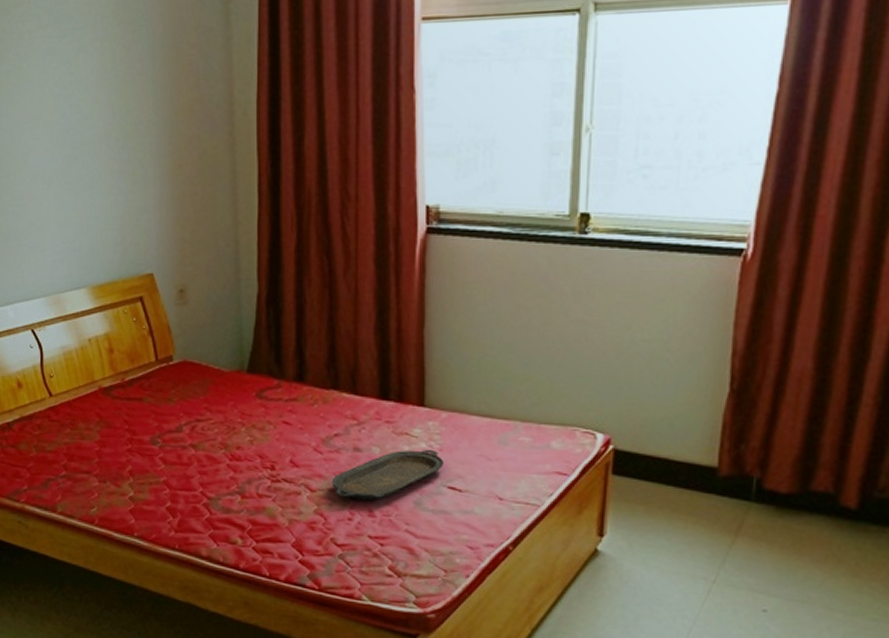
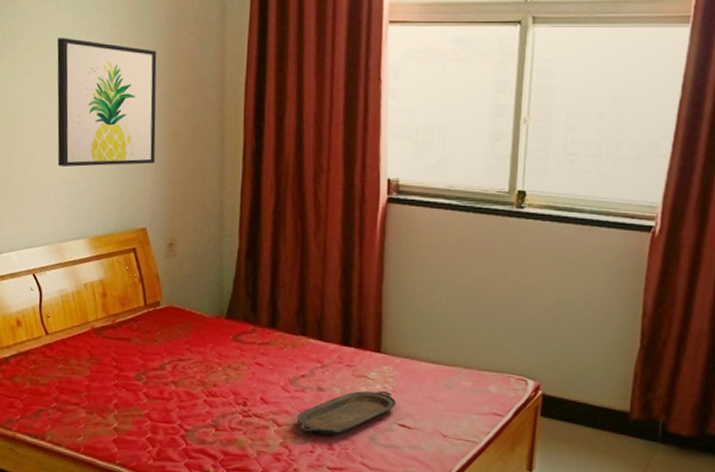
wall art: none [42,58,159,208] -> present [57,38,157,167]

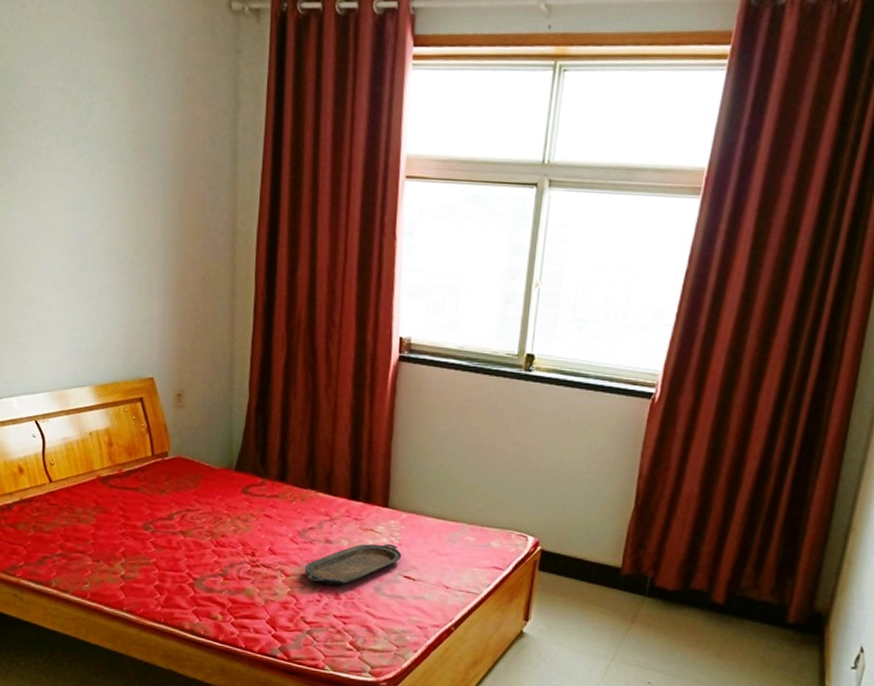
wall art: present [57,38,157,167] -> none [58,174,165,313]

